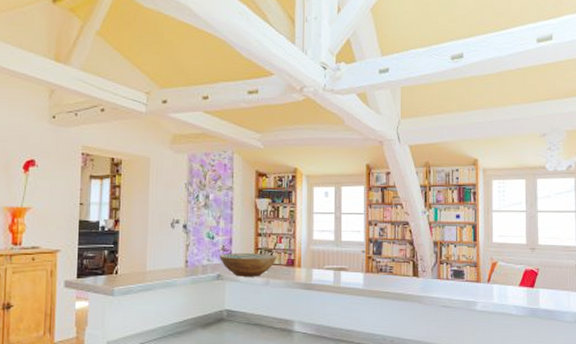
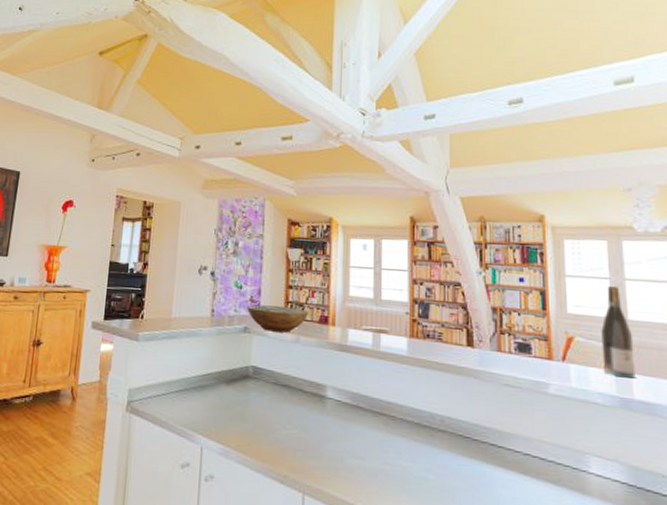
wine bottle: none [518,218,542,292] -> present [601,286,636,379]

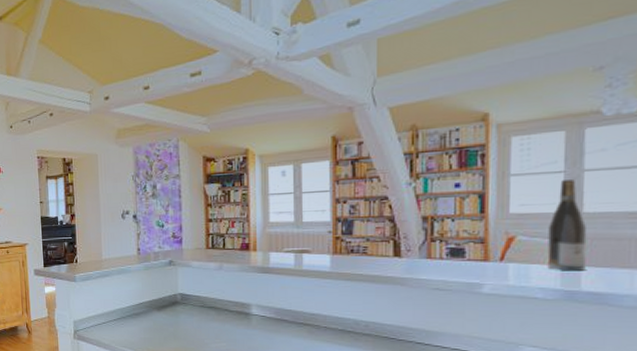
bowl: present [246,304,309,333] -> none [169,239,230,262]

